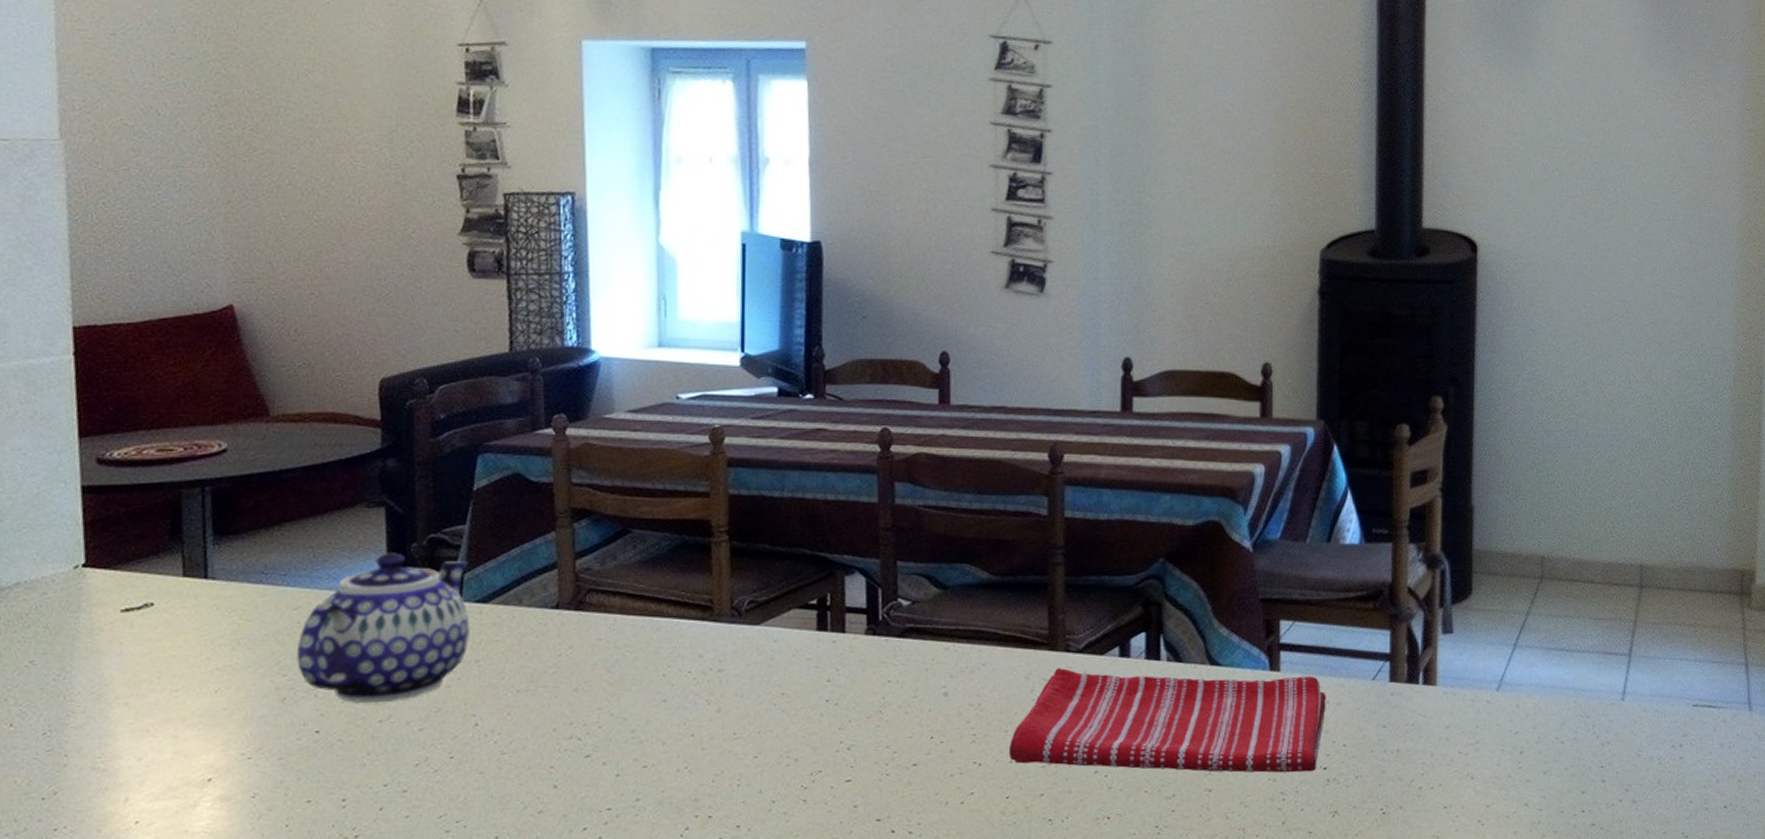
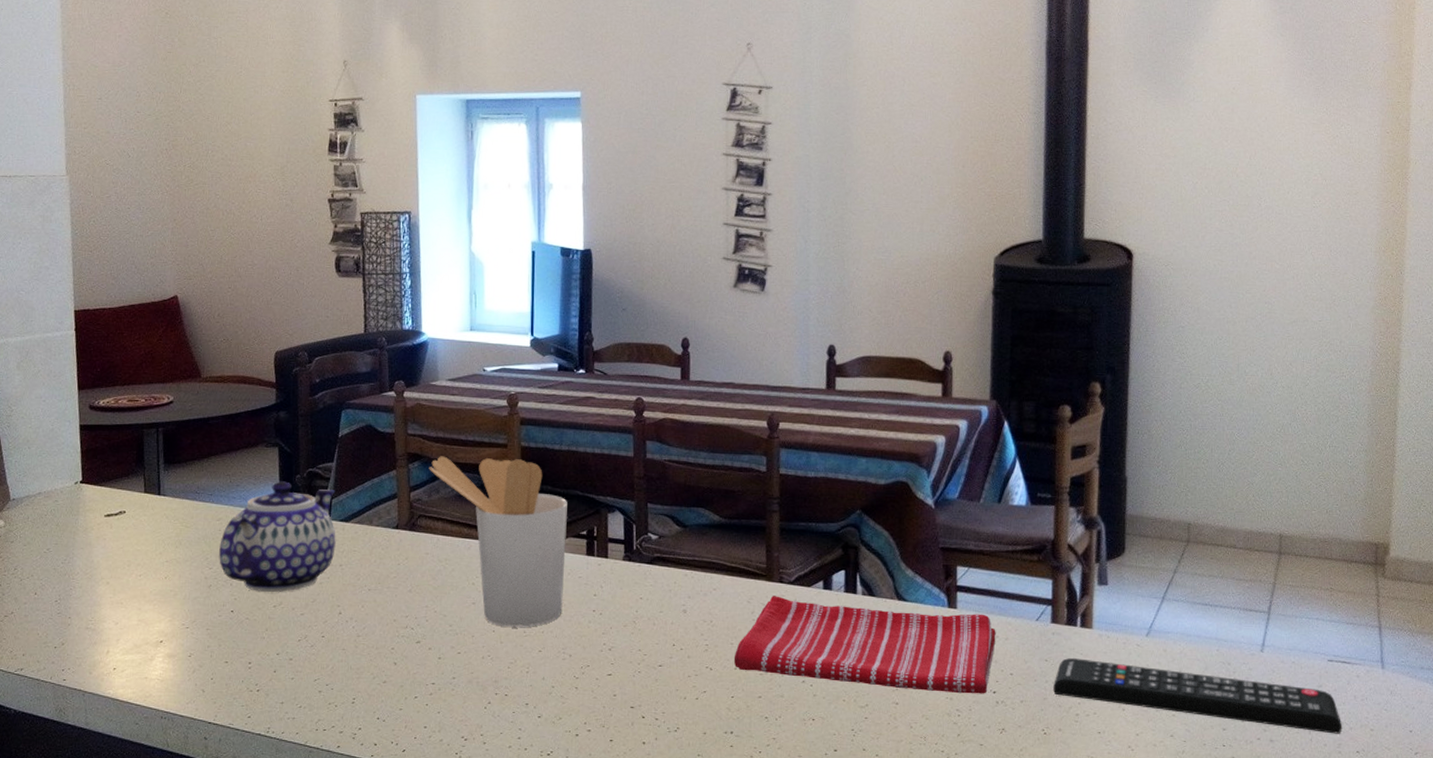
utensil holder: none [601,511,791,728] -> present [429,456,568,627]
remote control: none [1393,721,1709,789] -> present [1053,658,1343,734]

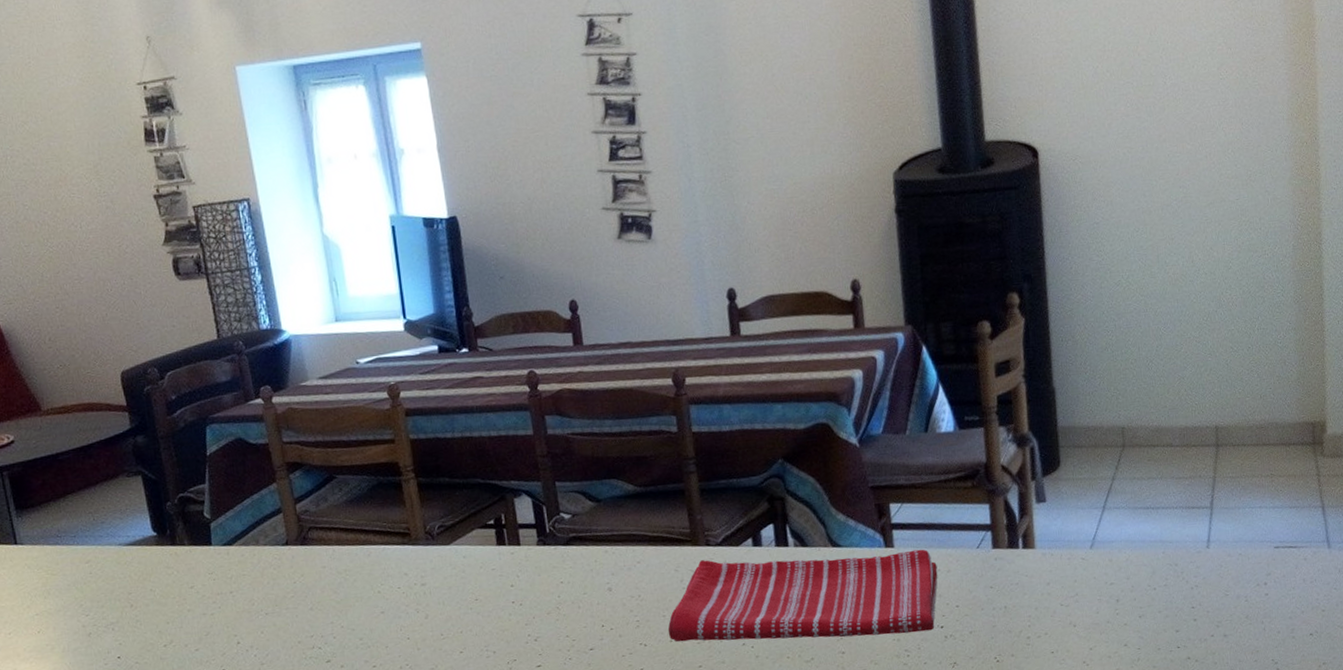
teapot: present [219,481,336,592] -> none [93,511,223,633]
utensil holder: present [429,456,568,627] -> none [312,453,479,632]
remote control: present [1053,658,1343,734] -> none [1001,577,1294,621]

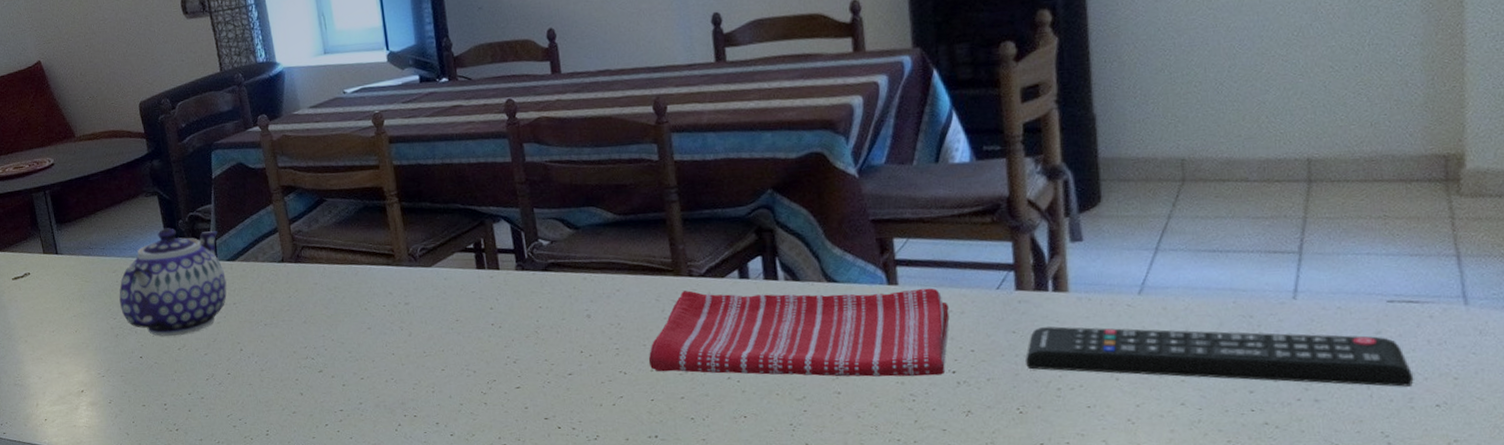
teapot: none [93,511,223,633] -> present [119,228,227,336]
remote control: none [1001,577,1294,621] -> present [1025,326,1414,387]

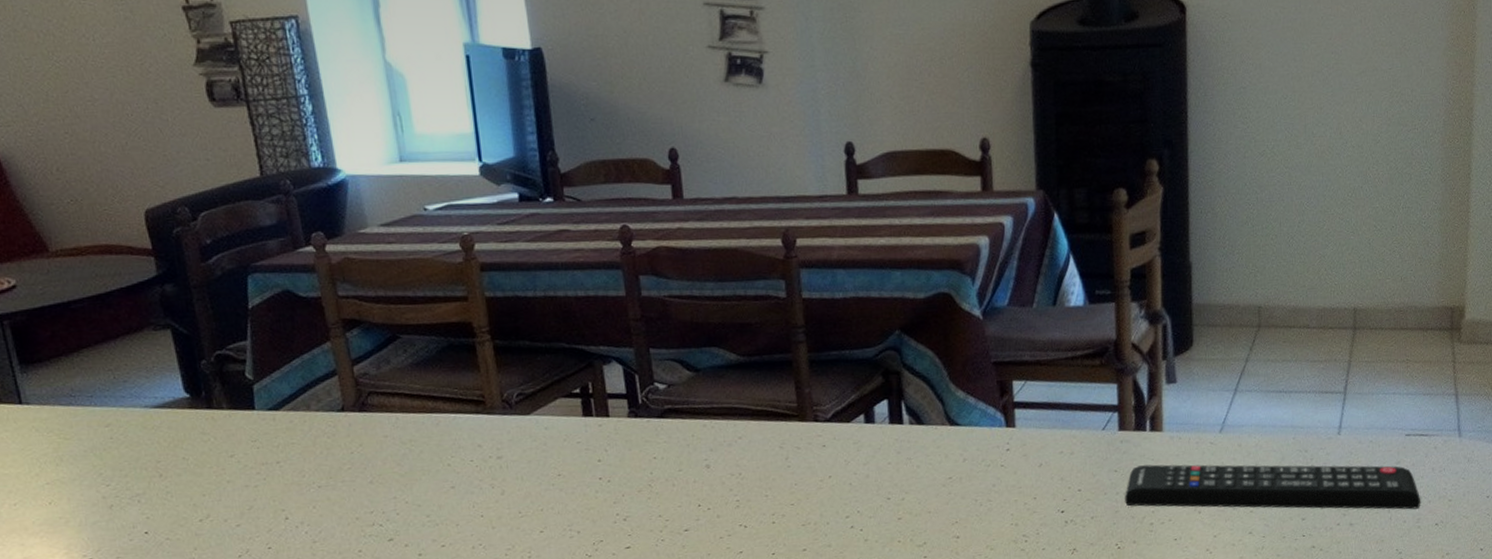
teapot: present [119,228,227,336] -> none [114,370,268,506]
dish towel: present [648,288,950,377] -> none [770,429,1060,524]

